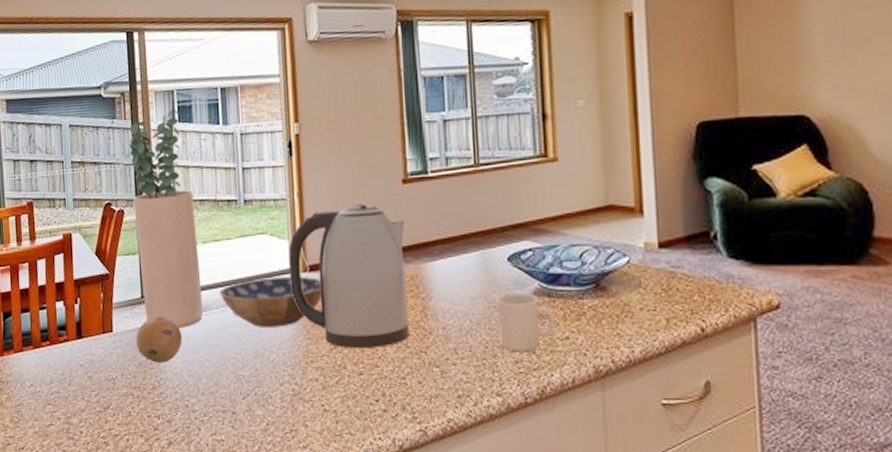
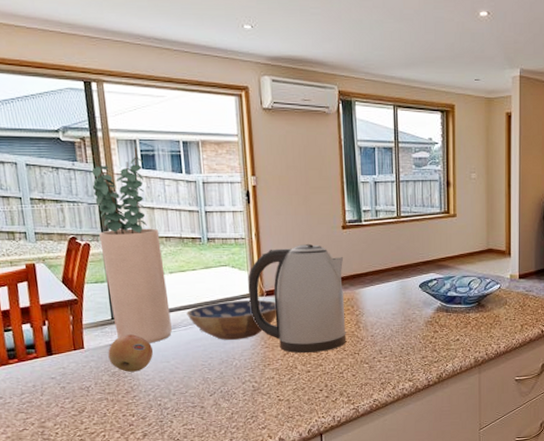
mug: present [496,292,555,352] -> none [410,309,450,351]

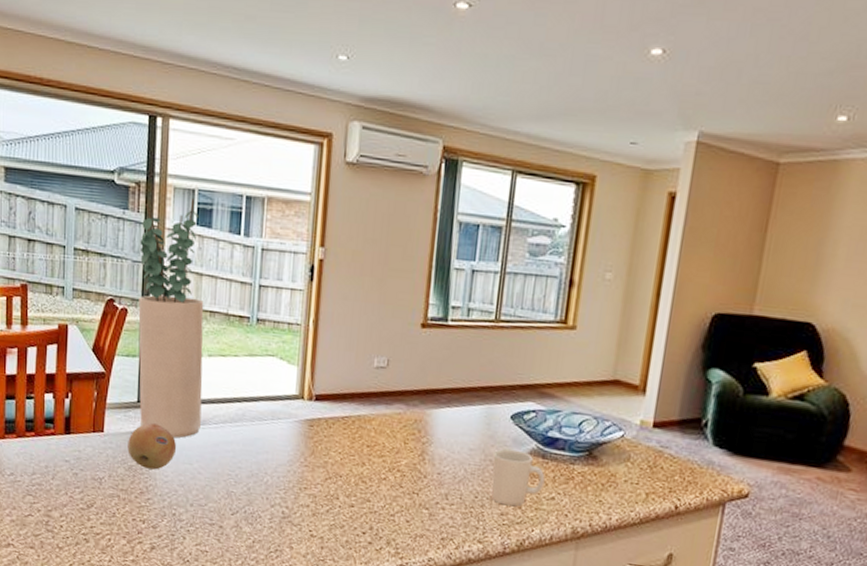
bowl: present [186,300,277,340] -> none [220,400,325,451]
kettle: present [248,243,347,354] -> none [293,340,418,484]
mug: none [410,309,450,351] -> present [491,449,545,507]

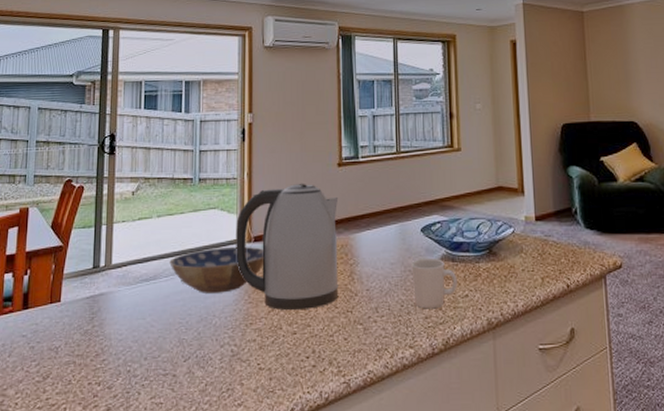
fruit: present [127,423,176,470] -> none [83,286,129,330]
vase: present [138,199,204,439] -> none [94,88,153,296]
bowl: none [220,400,325,451] -> present [169,247,263,293]
kettle: none [293,340,418,484] -> present [236,183,339,311]

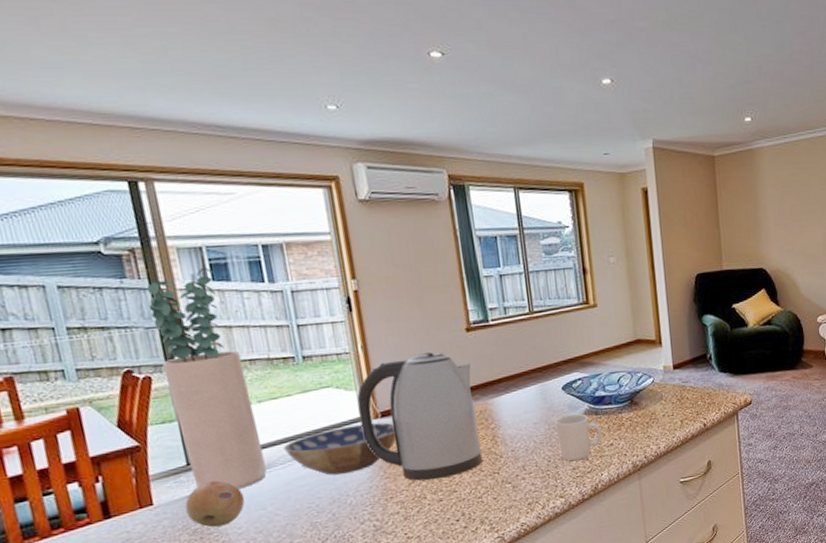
fruit: none [83,286,129,330] -> present [185,480,245,528]
vase: none [94,88,153,296] -> present [146,256,267,490]

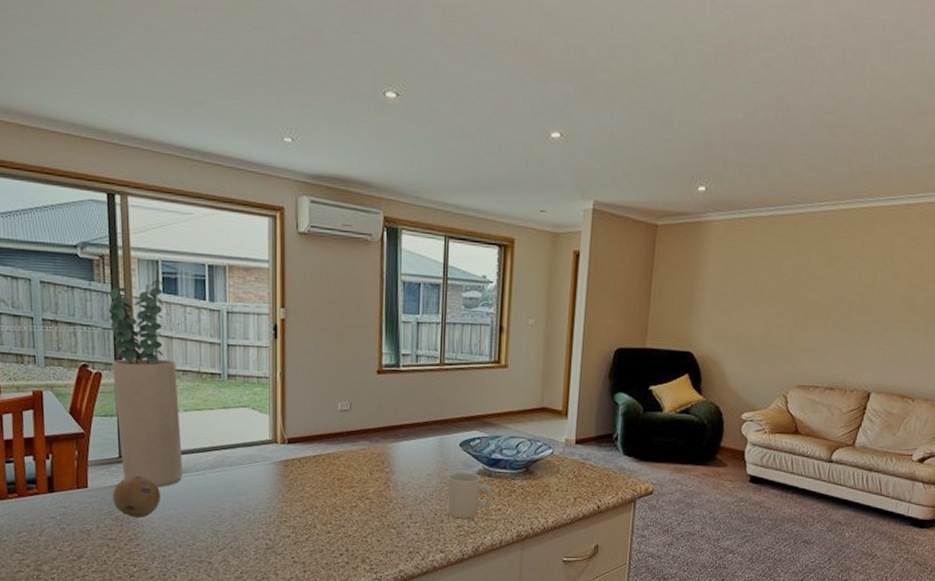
bowl: present [283,422,396,476] -> none [200,446,297,491]
kettle: present [357,351,483,481] -> none [269,387,377,512]

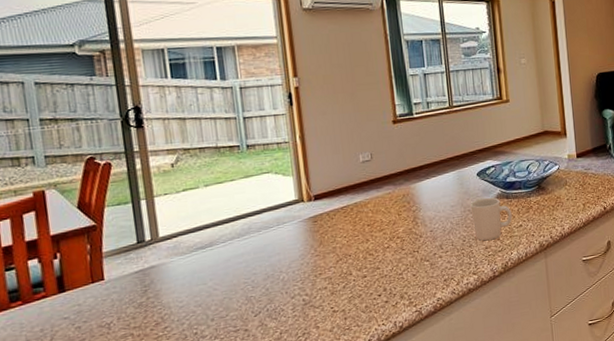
vase: present [108,269,183,488] -> none [113,57,209,266]
fruit: present [113,476,160,518] -> none [133,257,187,301]

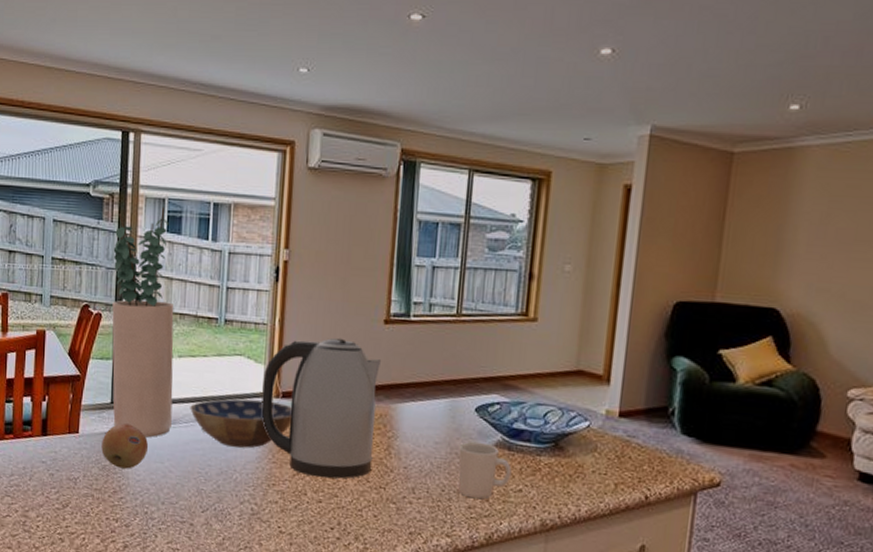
vase: none [113,57,209,266] -> present [112,207,174,438]
fruit: none [133,257,187,301] -> present [101,423,148,469]
bowl: none [225,204,327,253] -> present [190,398,292,448]
kettle: none [293,141,404,259] -> present [261,337,382,479]

